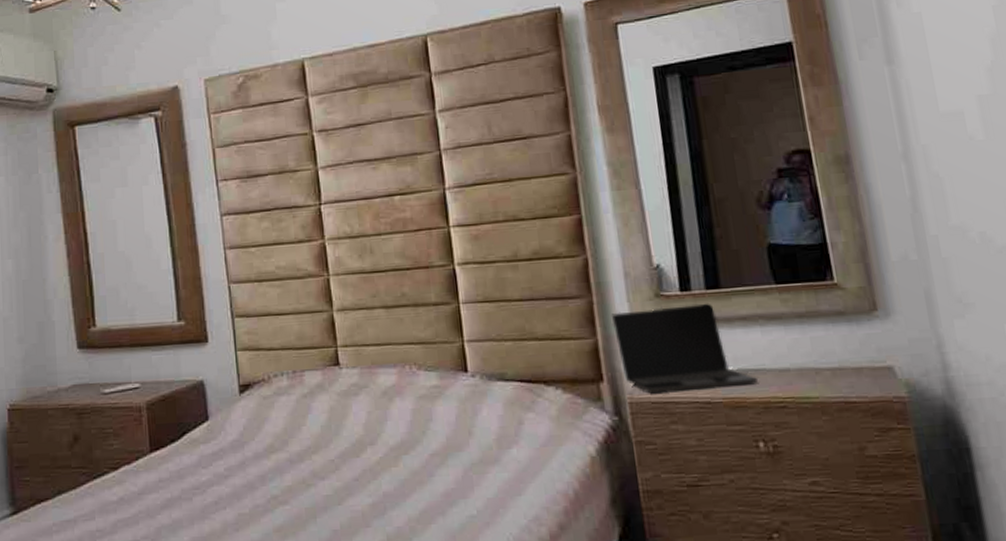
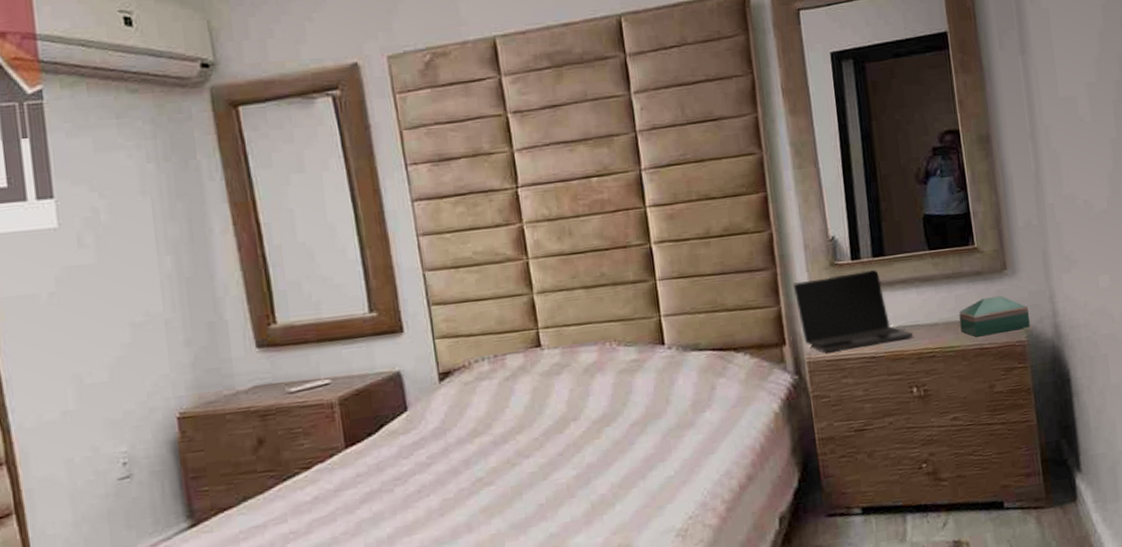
jewelry box: none [816,342,912,388] -> present [959,296,1030,337]

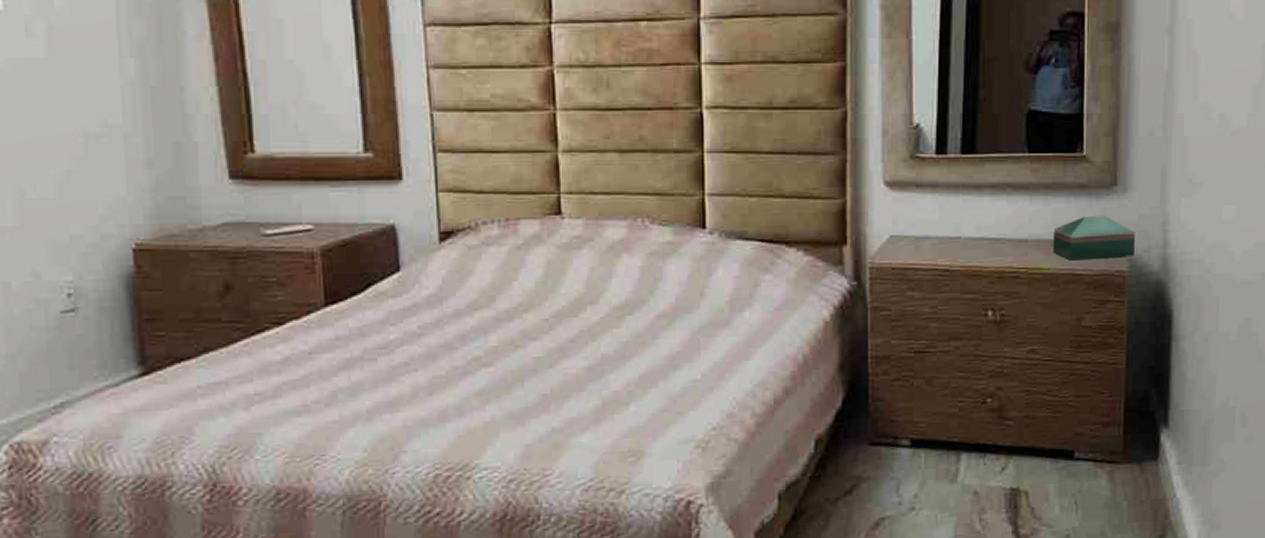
laptop: present [792,269,914,352] -> none [863,168,998,258]

